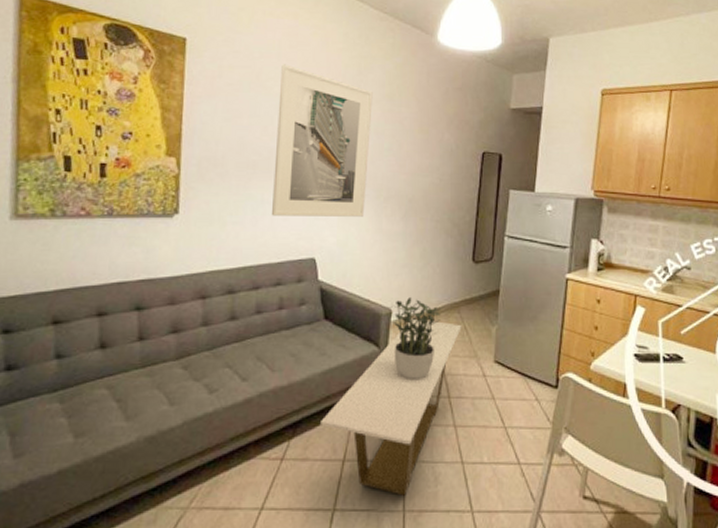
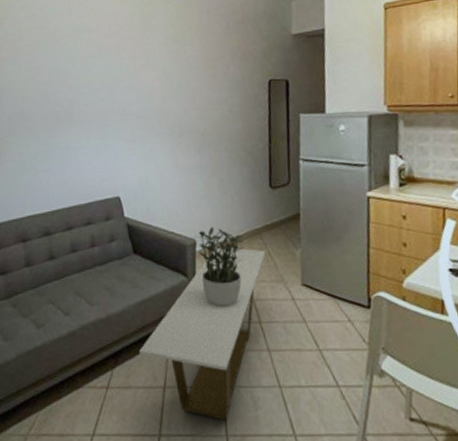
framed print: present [272,64,373,217] -> none [73,20,161,161]

